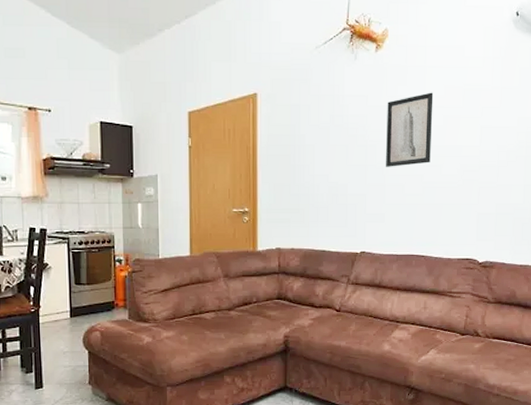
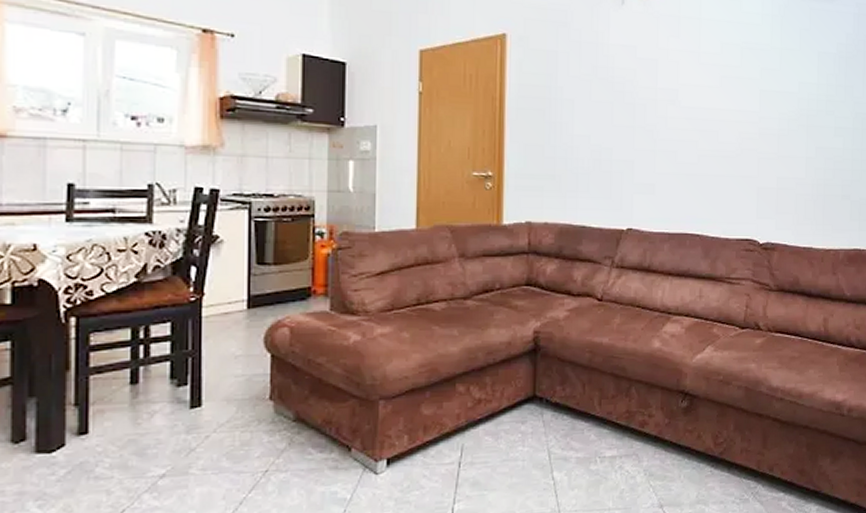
wall art: present [386,92,434,167] -> none [656,47,709,131]

